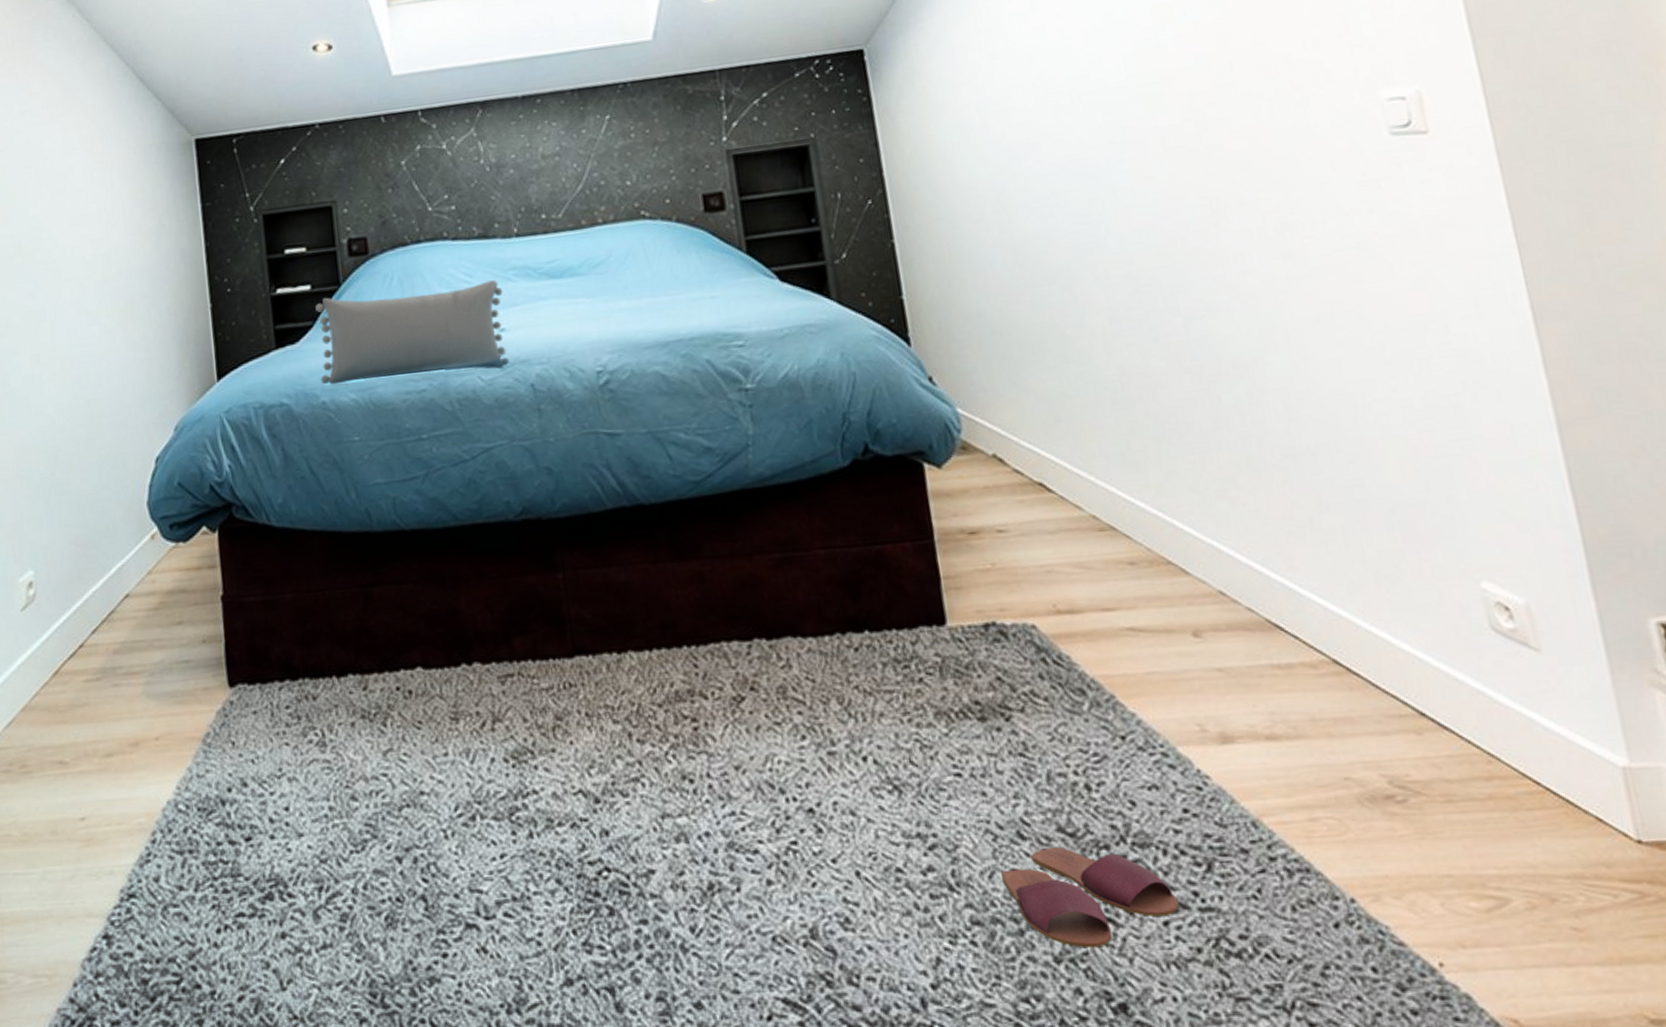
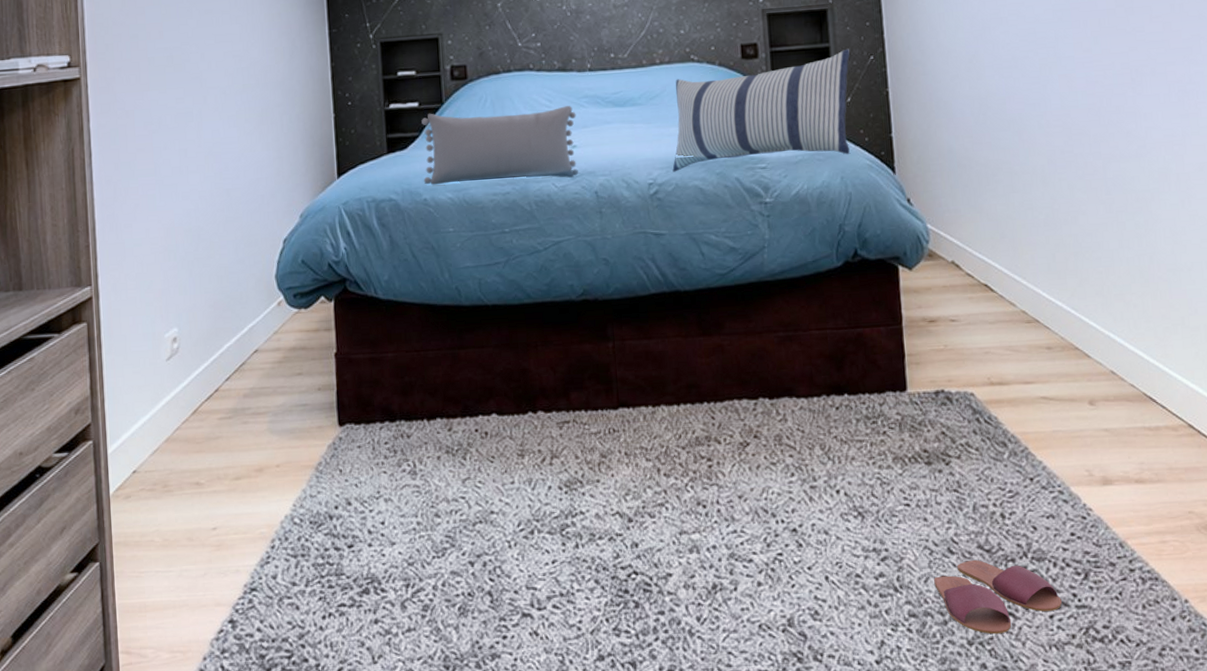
pillow: none [623,192,850,356] -> present [672,48,850,172]

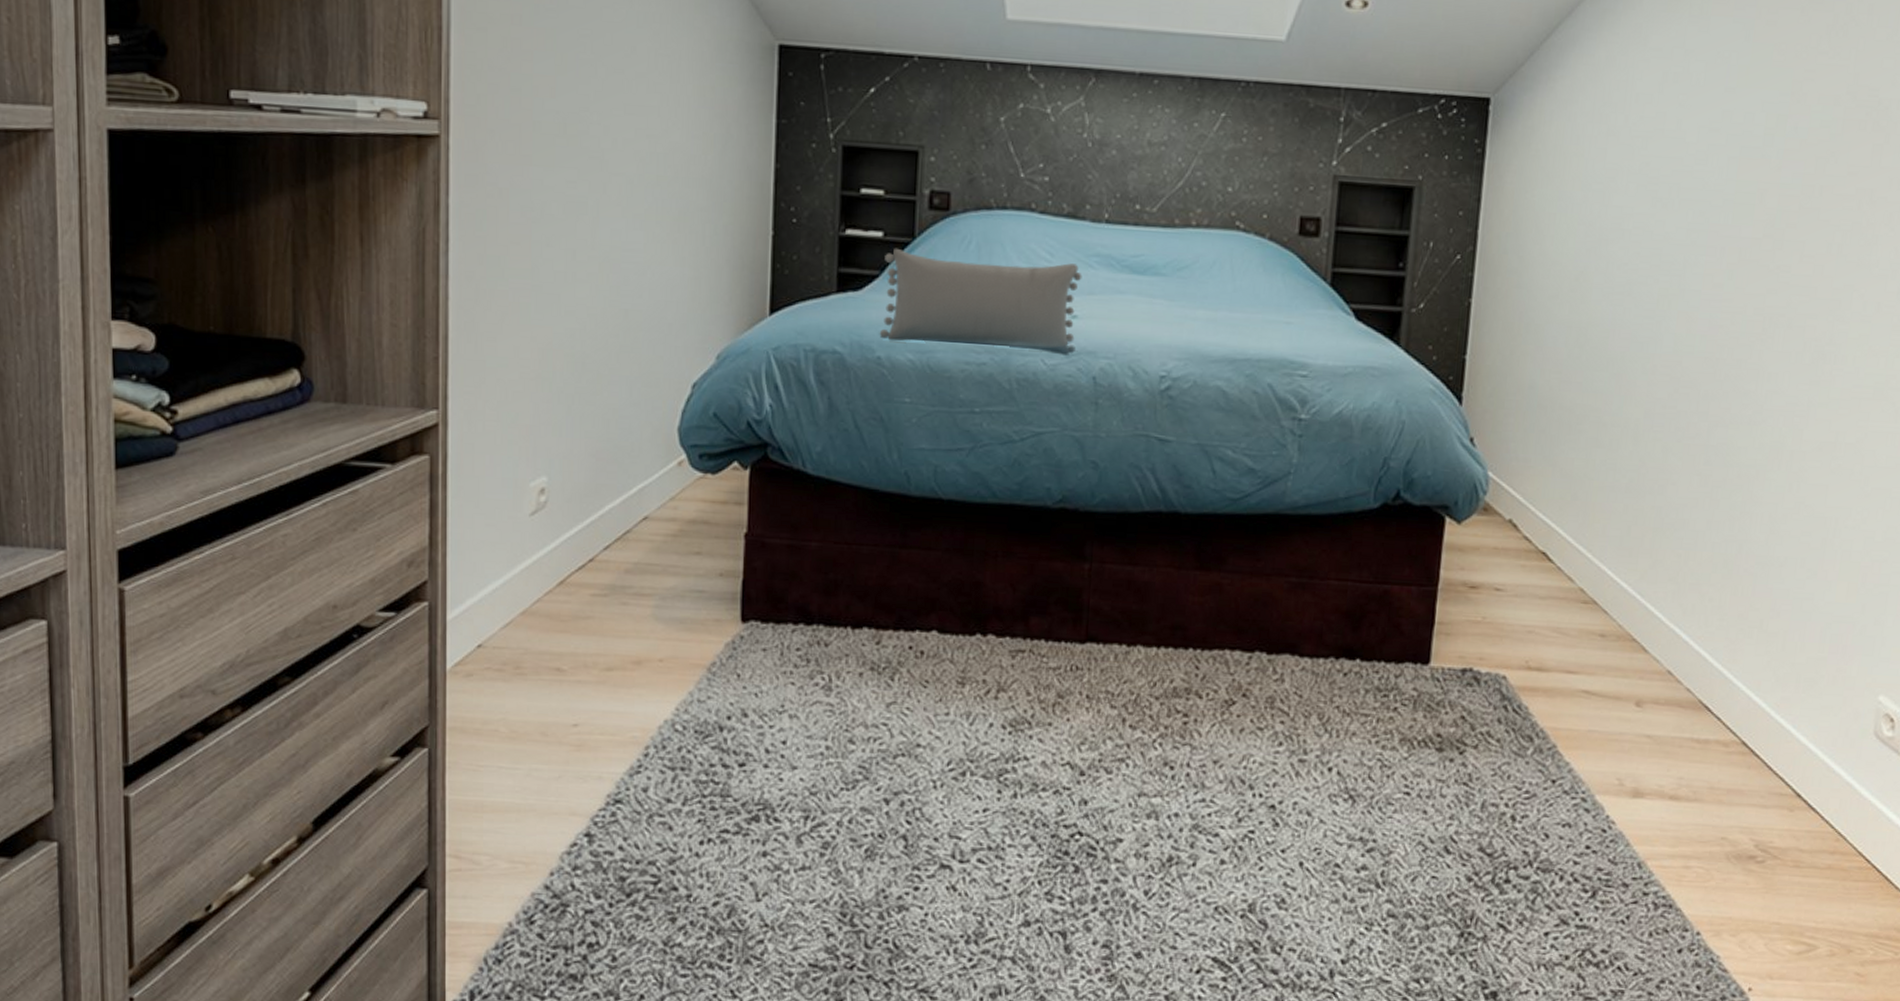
pillow: present [672,48,850,172] -> none [1192,241,1434,373]
slippers: present [934,559,1062,635] -> none [1422,862,1561,947]

